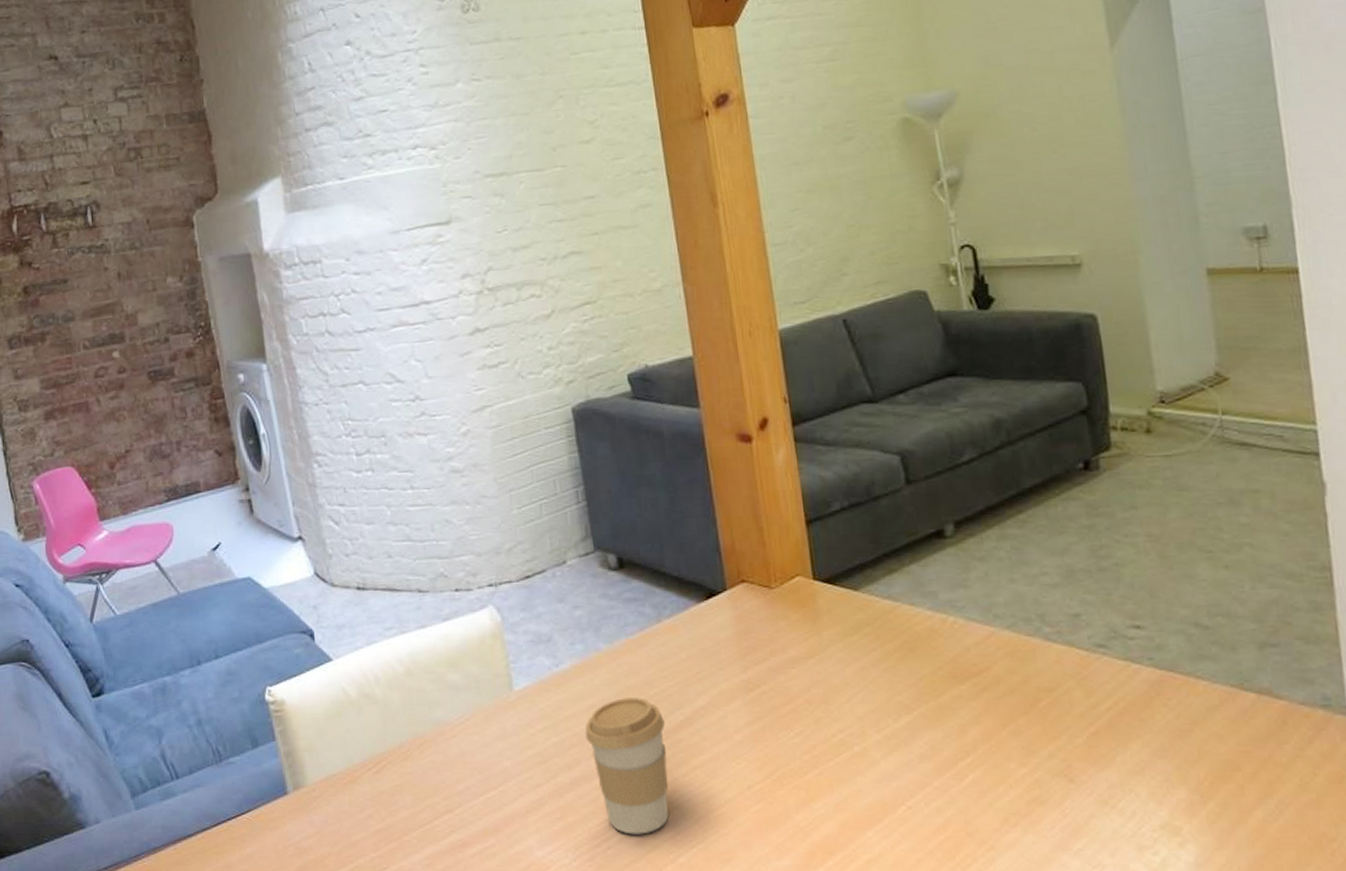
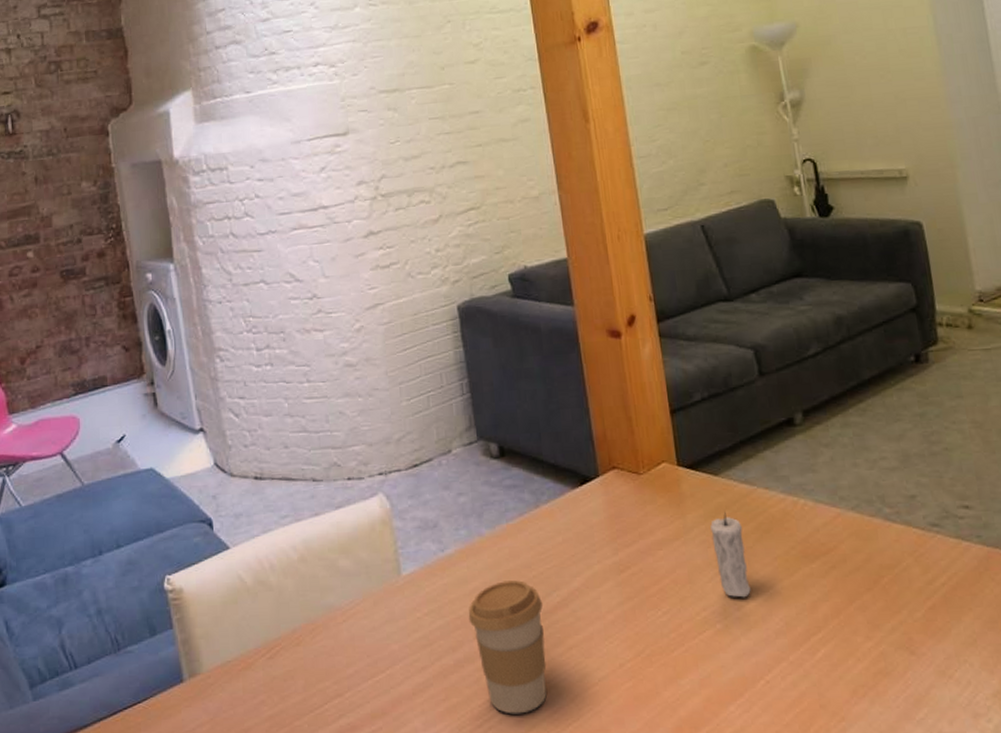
candle: none [849,629,893,720] -> present [710,511,751,598]

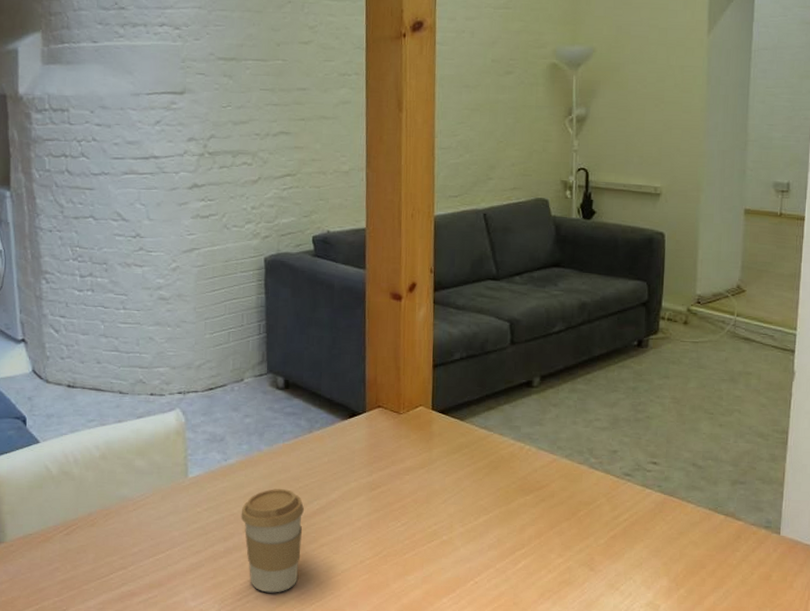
candle: present [710,511,751,598] -> none [450,450,476,518]

